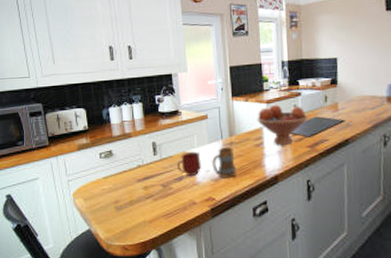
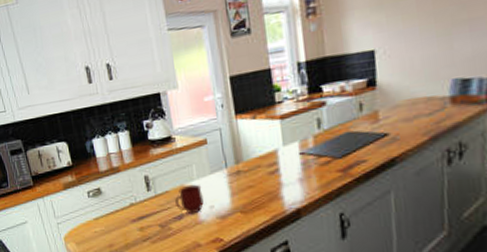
mug: present [212,147,237,178] -> none [216,177,248,215]
fruit bowl: present [257,104,308,145] -> none [269,119,338,171]

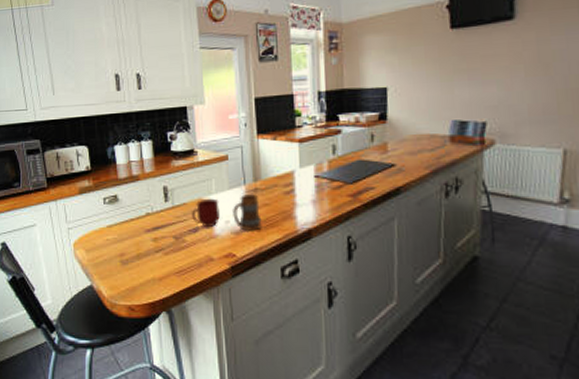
mug: none [216,177,248,215] -> present [233,194,262,231]

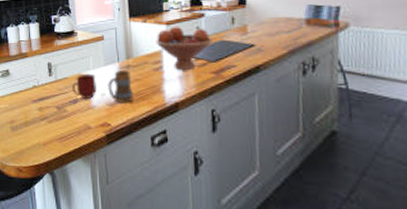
fruit bowl: none [287,143,350,193] -> present [156,26,213,70]

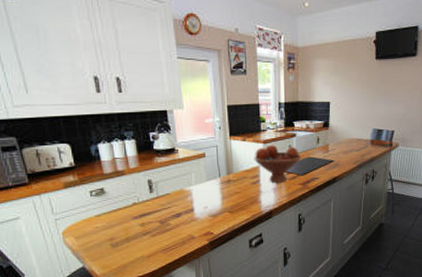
mug: present [71,73,97,99] -> none [174,189,199,212]
mug: present [108,70,134,103] -> none [210,185,234,214]

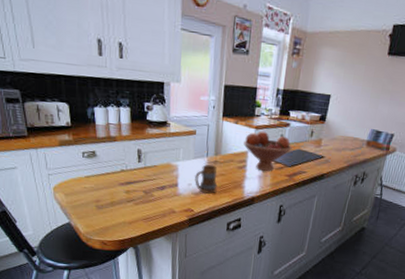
mug: none [210,185,234,214] -> present [195,164,218,194]

